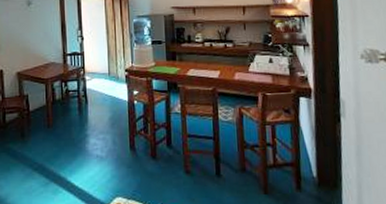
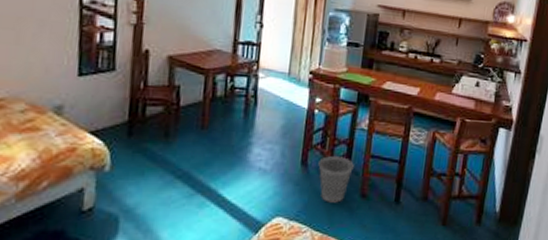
wastebasket: none [144,139,175,181] -> present [318,156,354,203]

